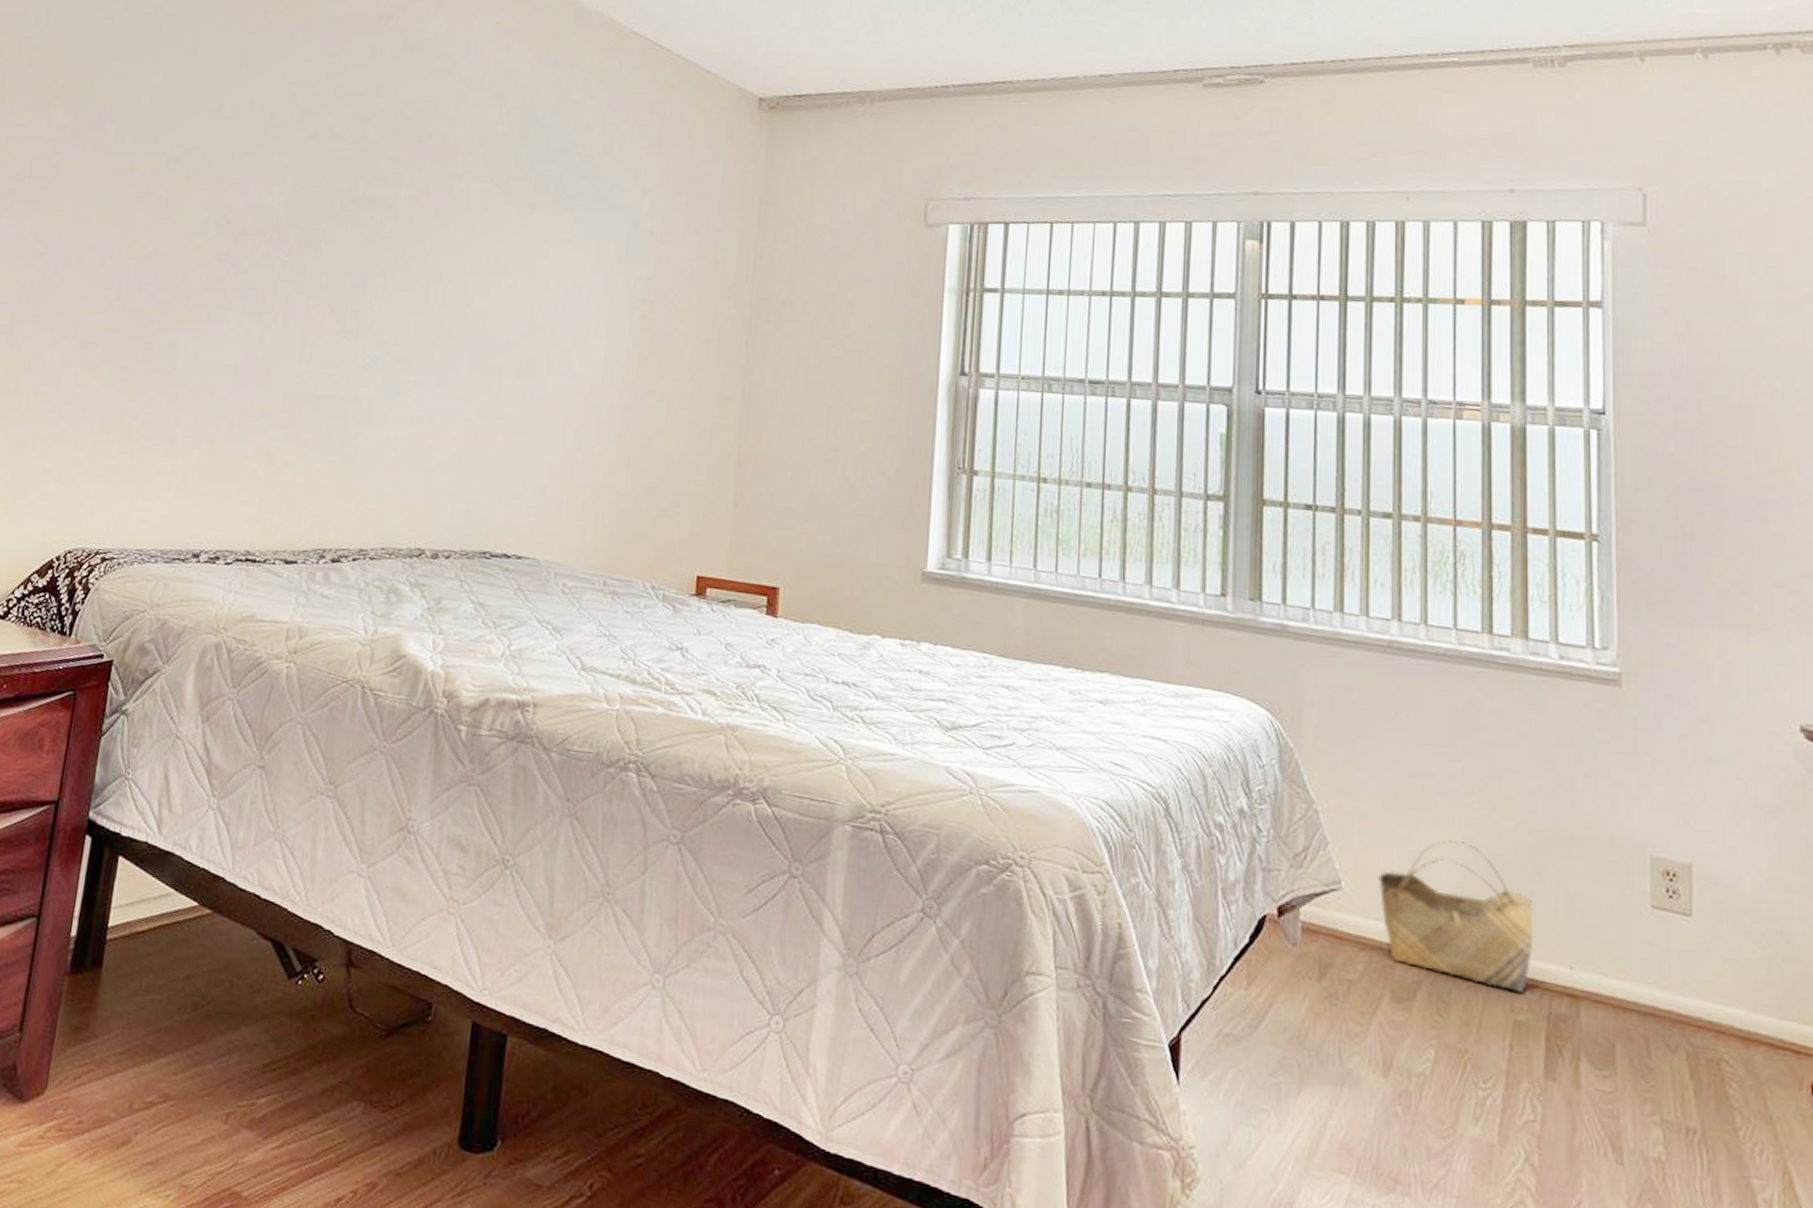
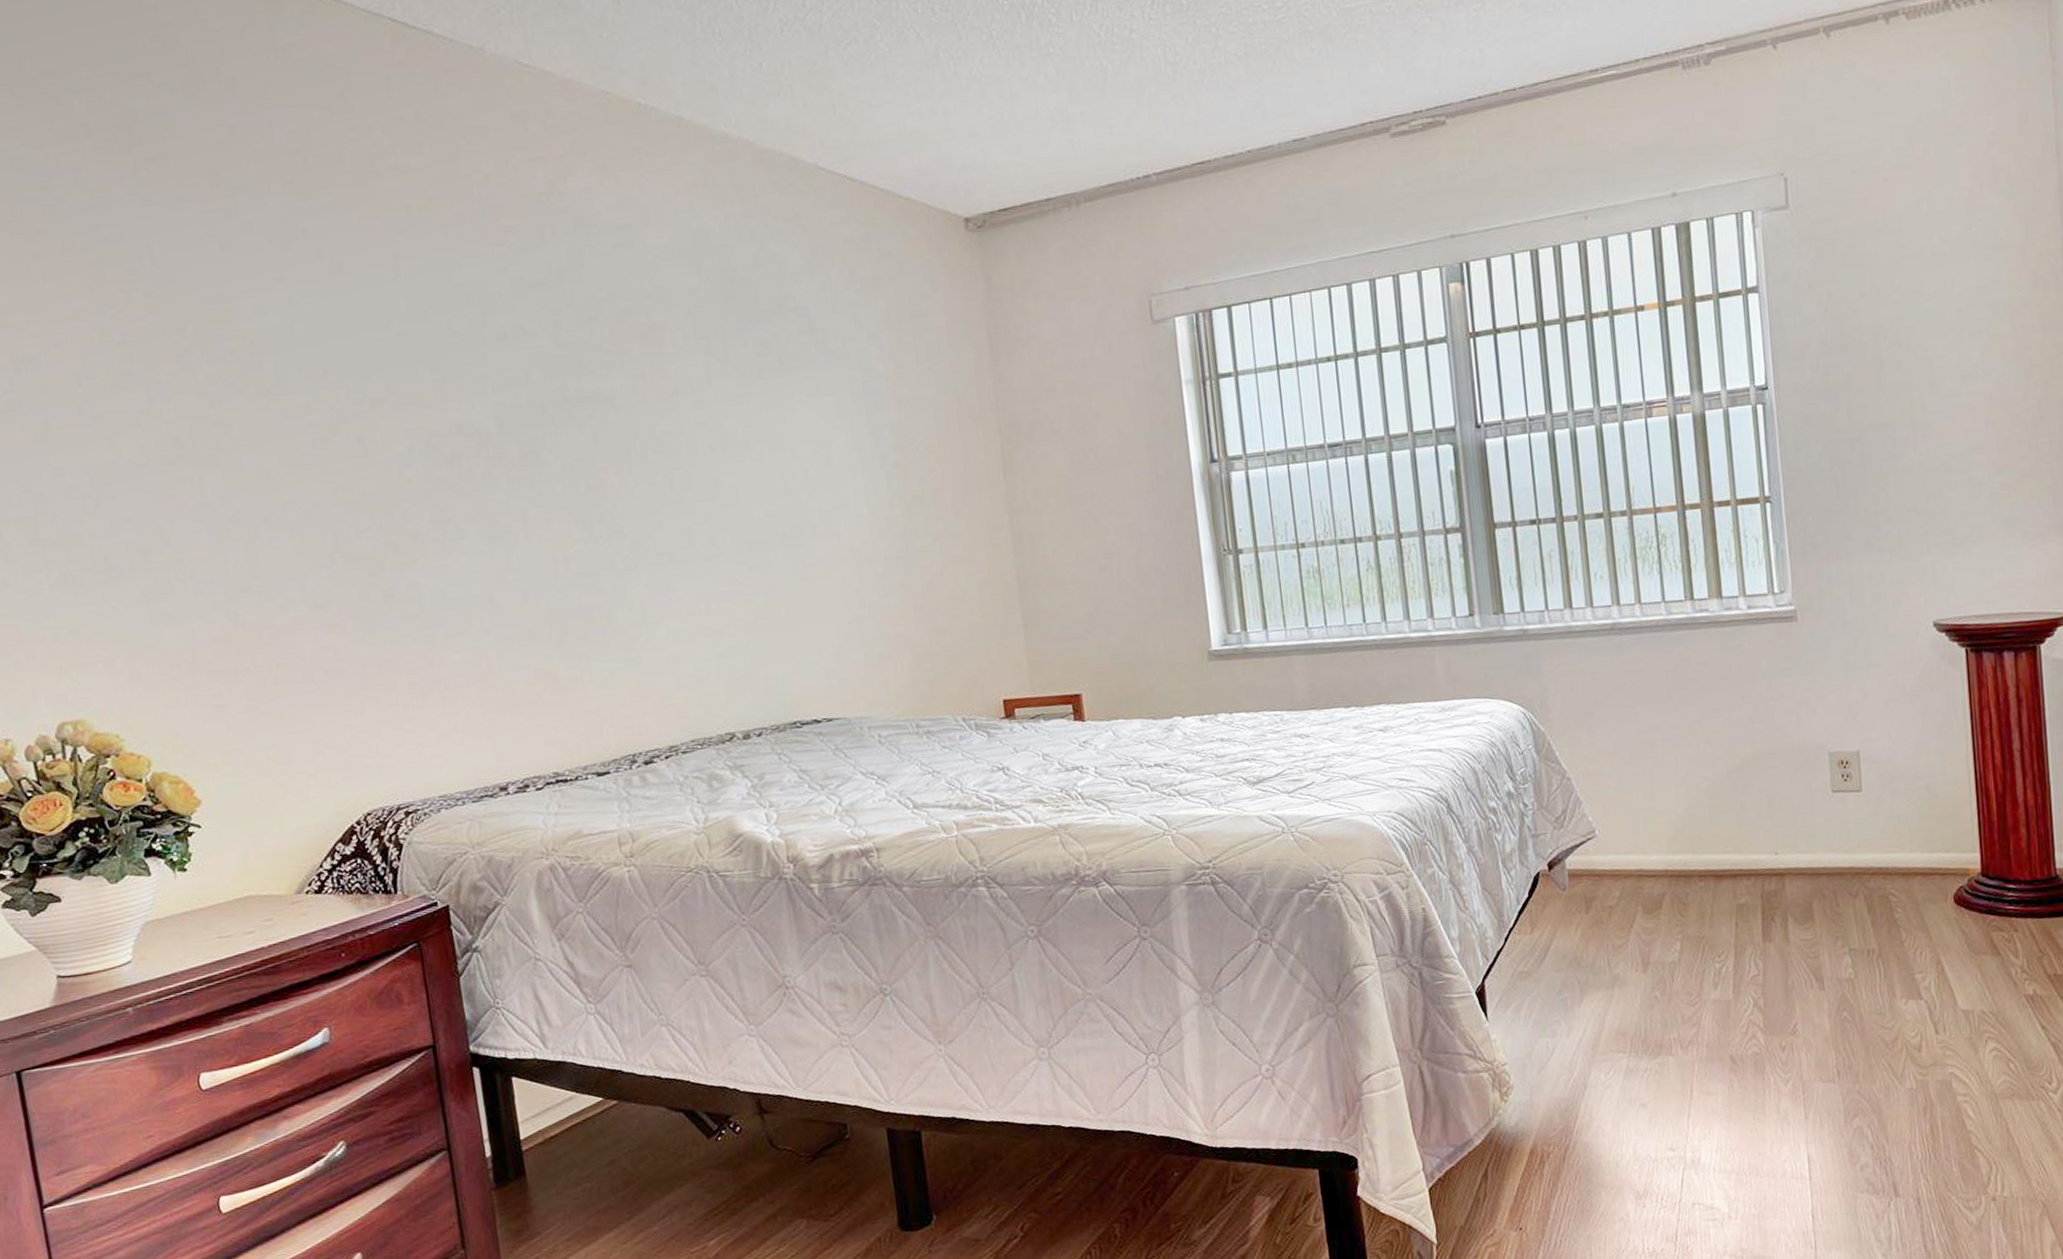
basket: present [1378,840,1534,993] -> none [1624,775,1747,883]

